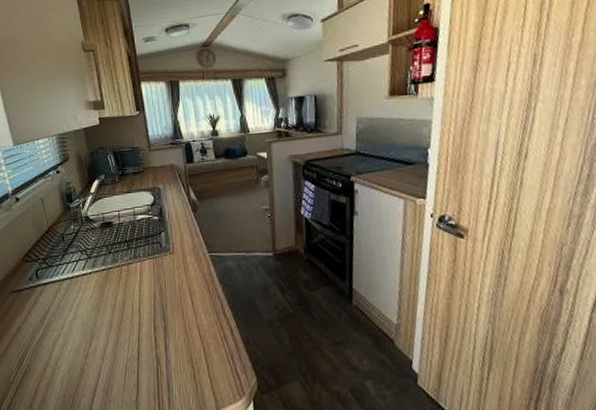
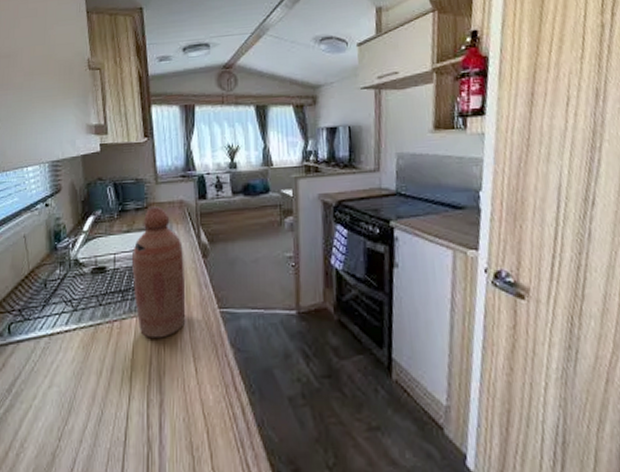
bottle: none [133,170,182,279] -> present [132,206,186,339]

